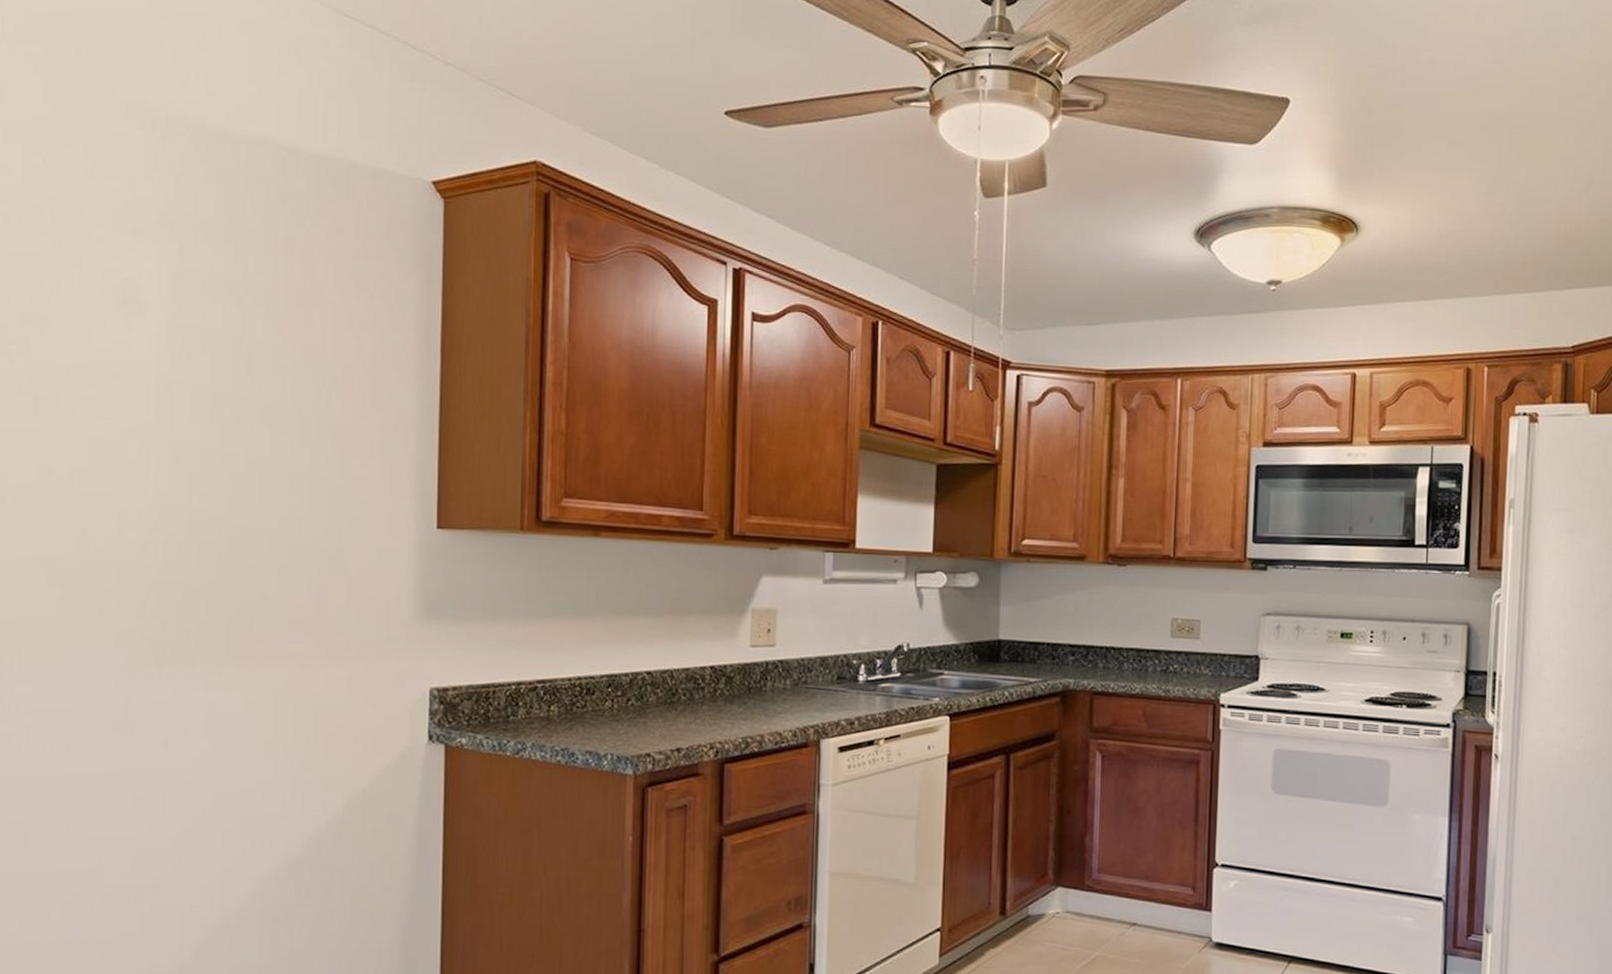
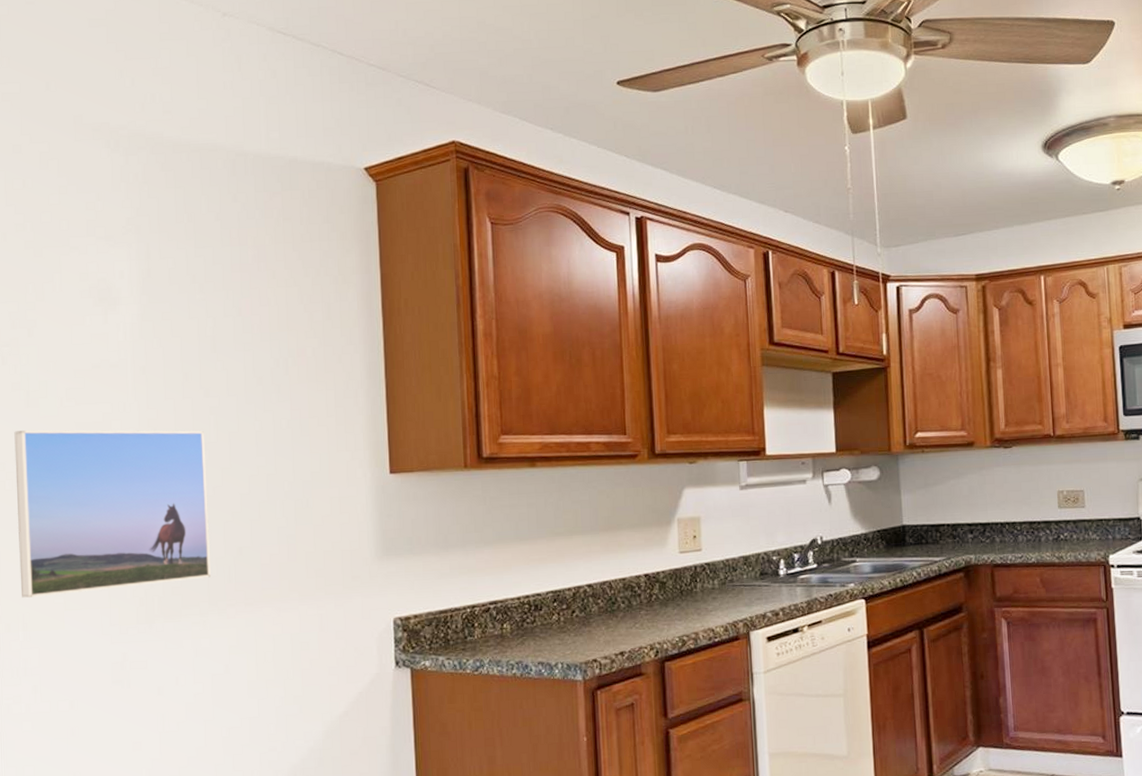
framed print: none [17,441,233,628] -> present [14,430,211,598]

